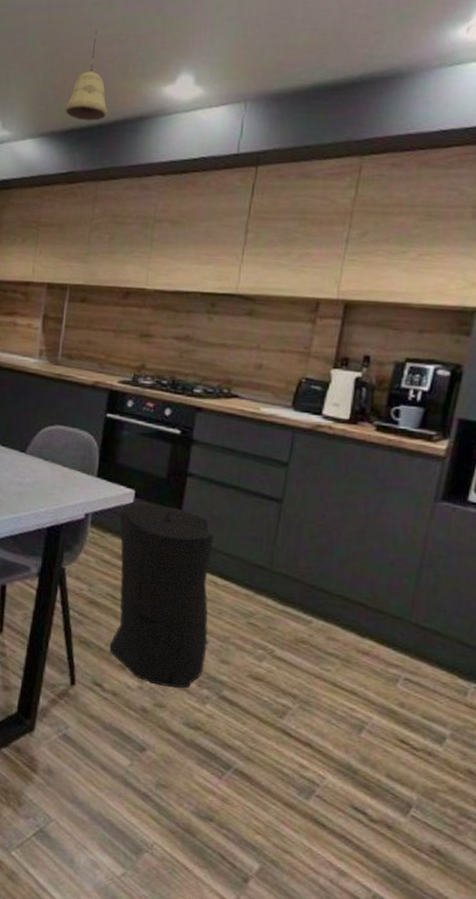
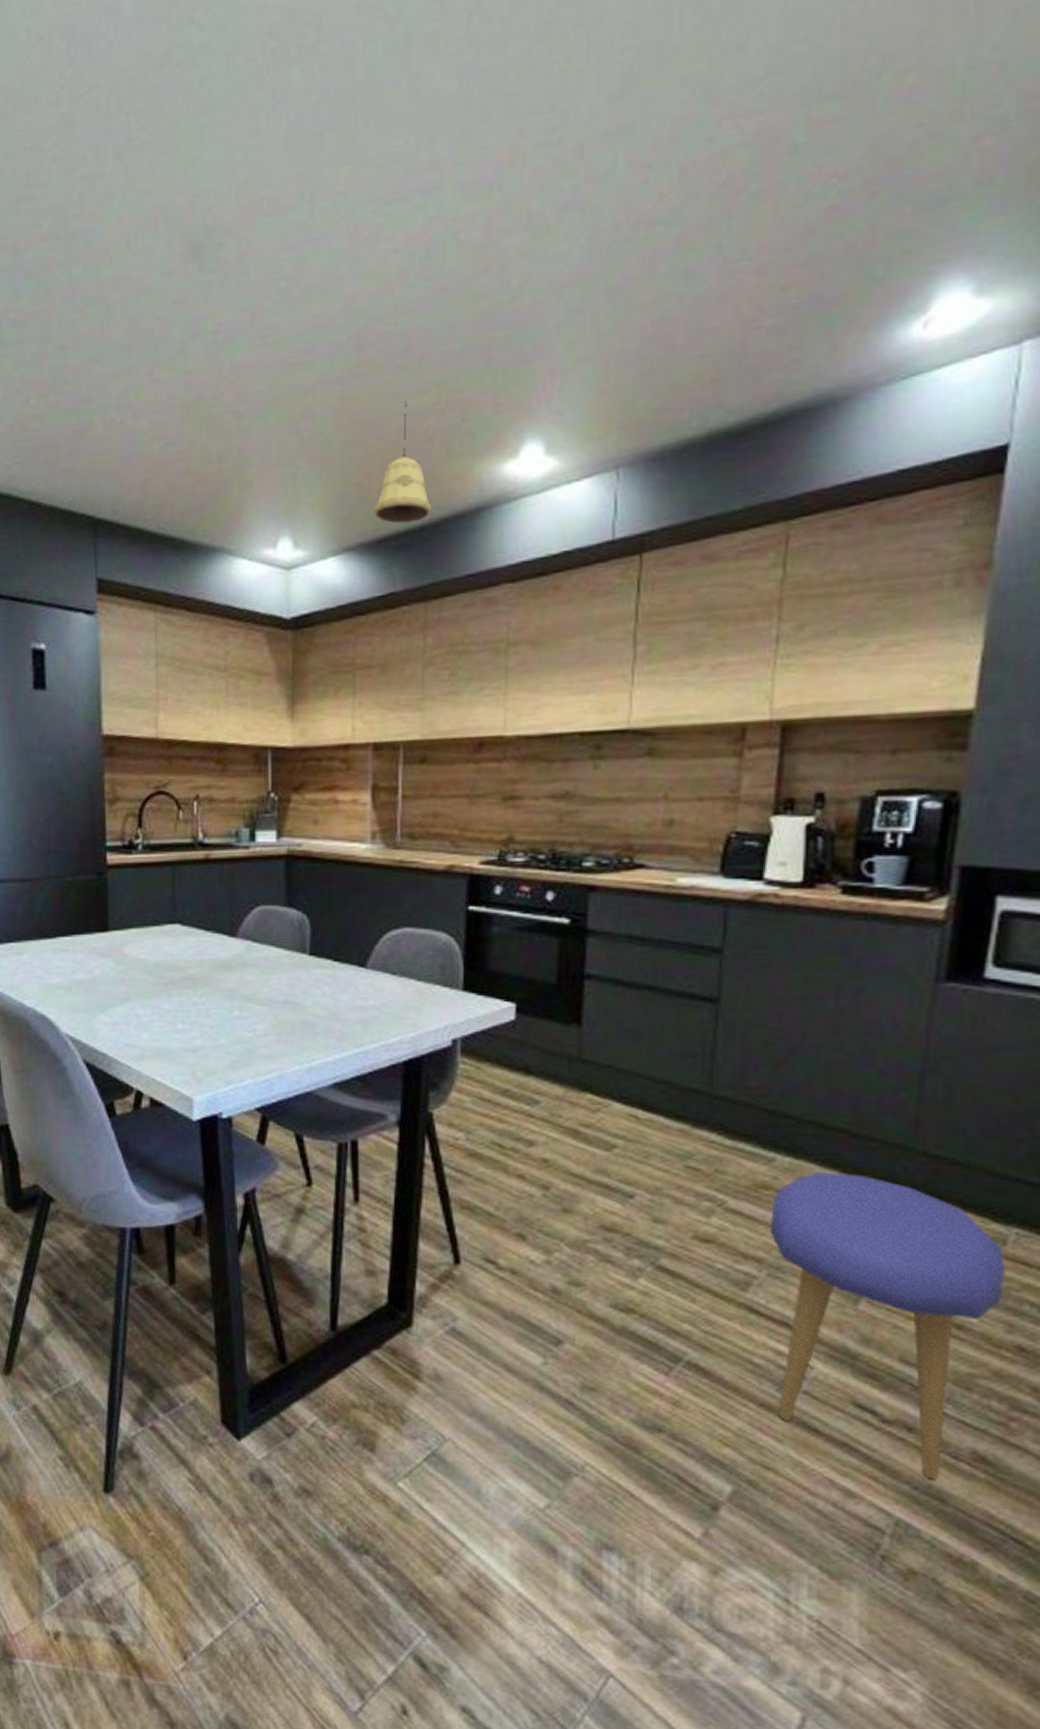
trash can: present [109,504,214,689] -> none [498,1020,633,1260]
stool: none [297,633,465,865] -> present [769,1171,1005,1480]

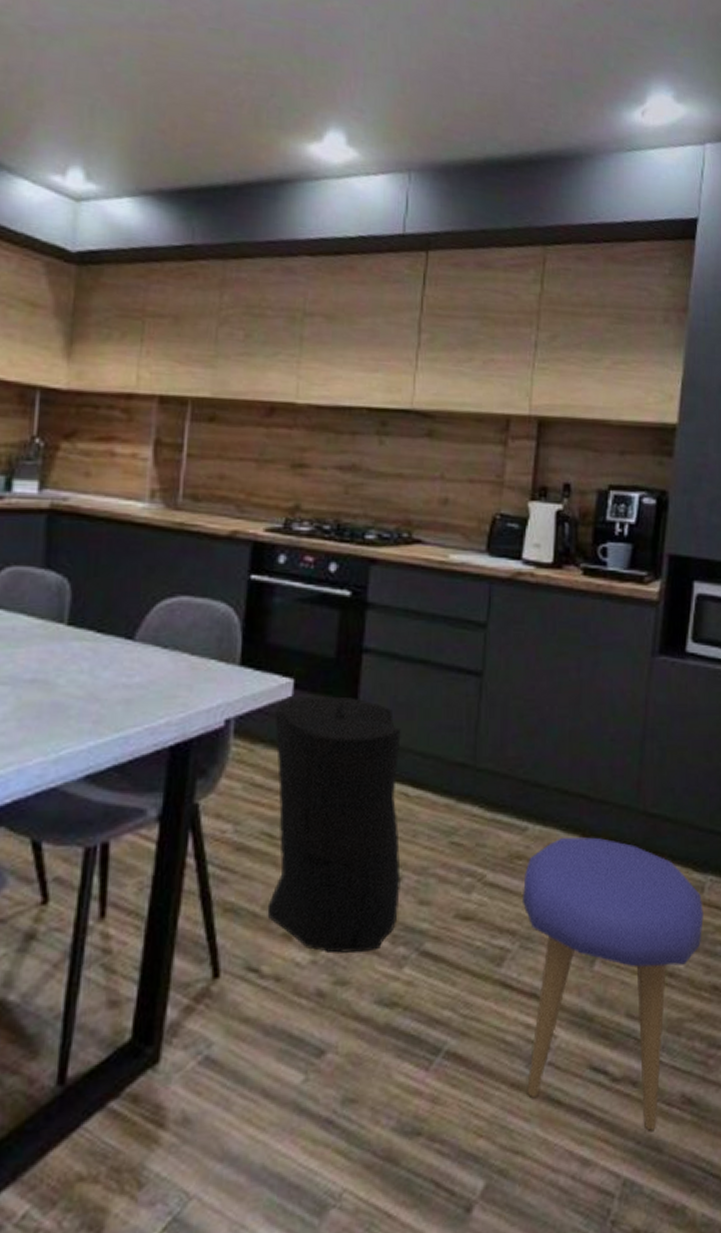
pendant light: present [374,401,432,524] -> none [176,63,236,180]
trash can: none [498,1020,633,1260] -> present [267,696,401,954]

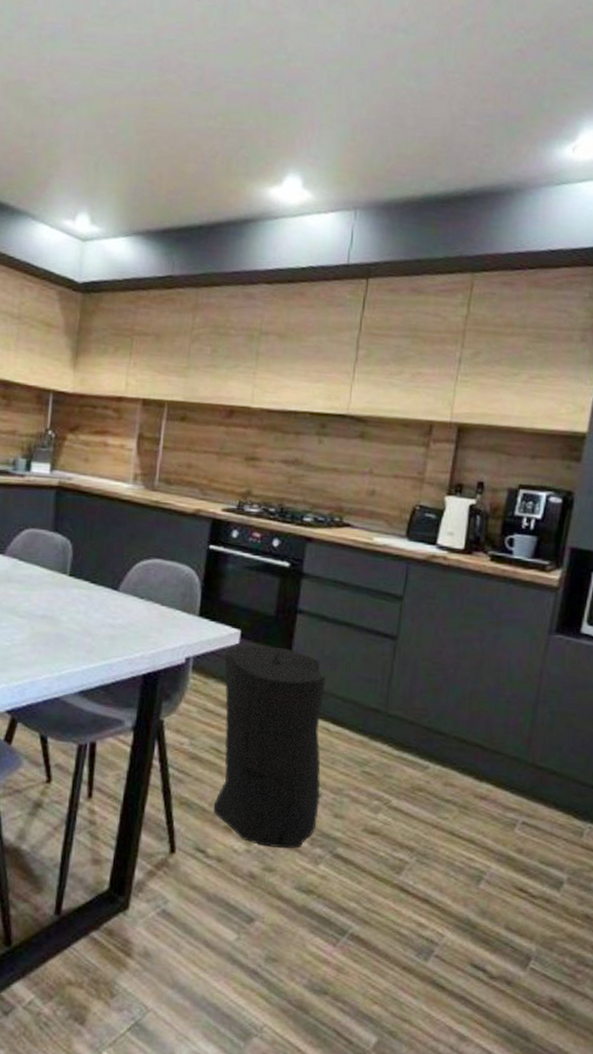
stool: present [521,837,704,1131] -> none [416,777,581,1023]

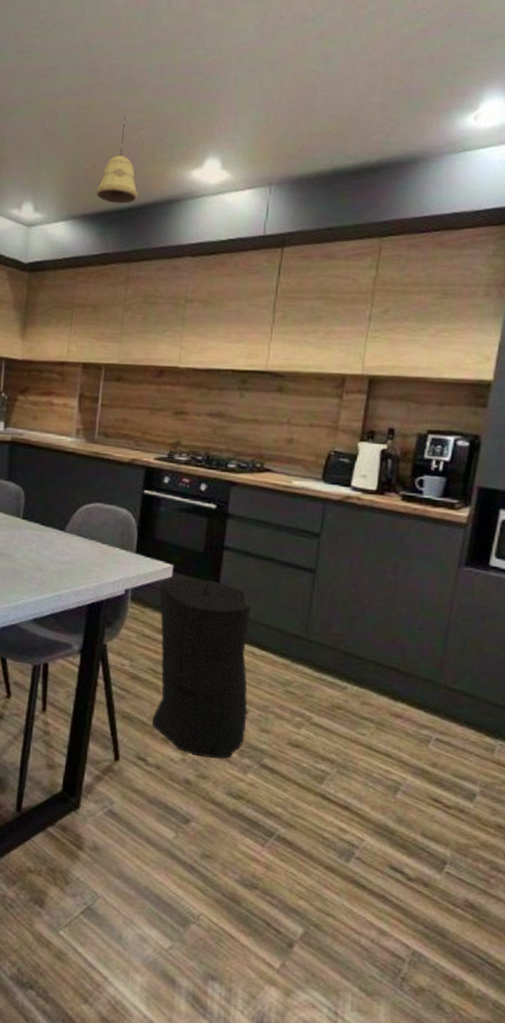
pendant light: none [161,121,210,221] -> present [96,115,138,204]

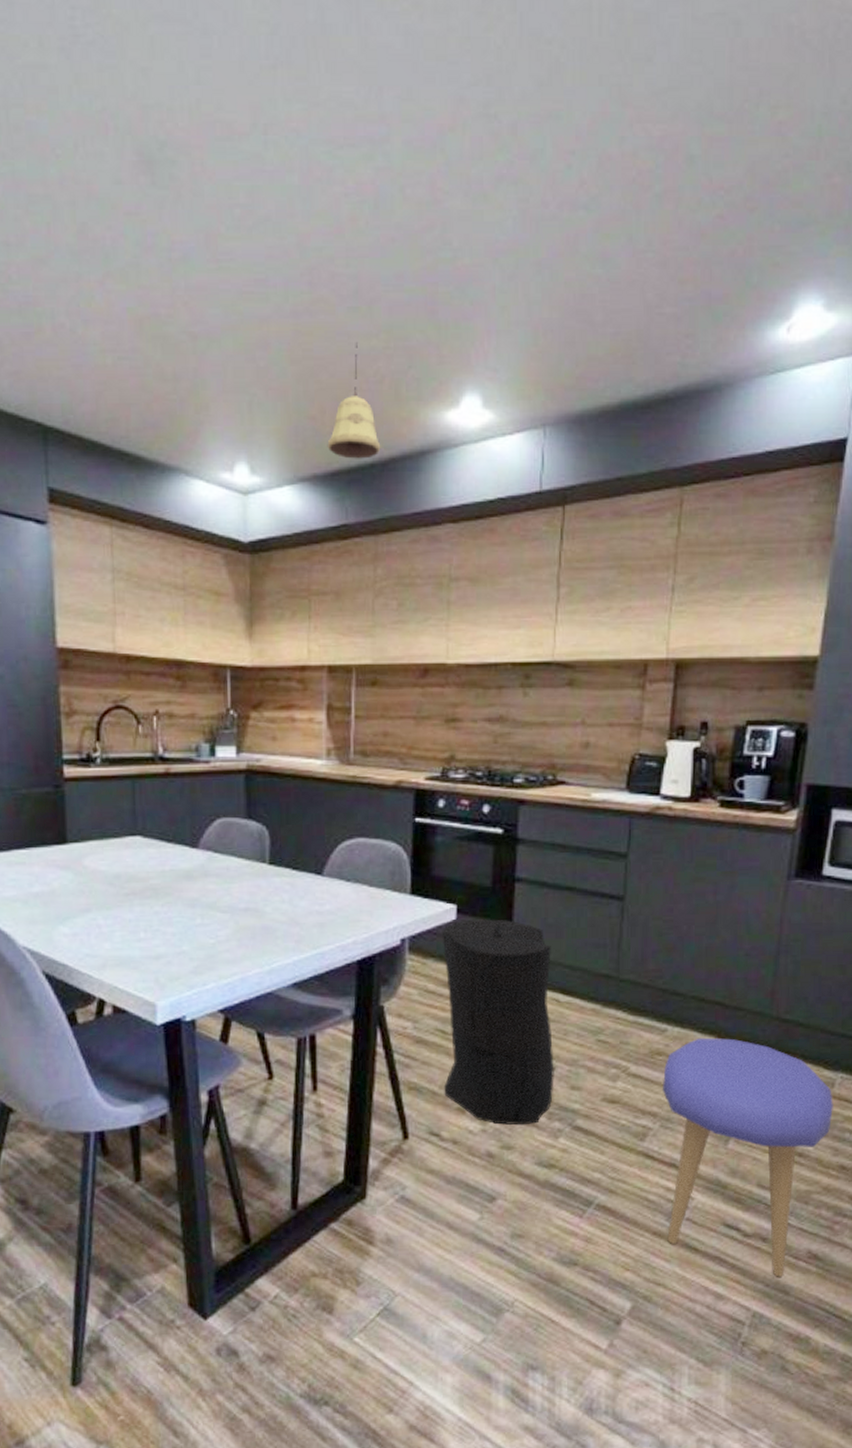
stool: none [338,697,493,921] -> present [662,1037,833,1277]

